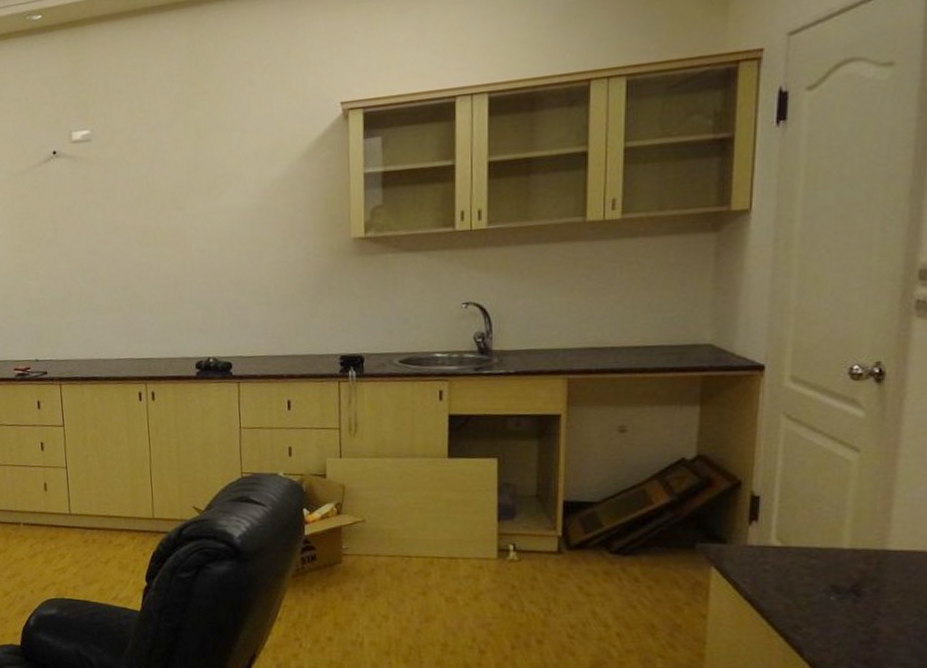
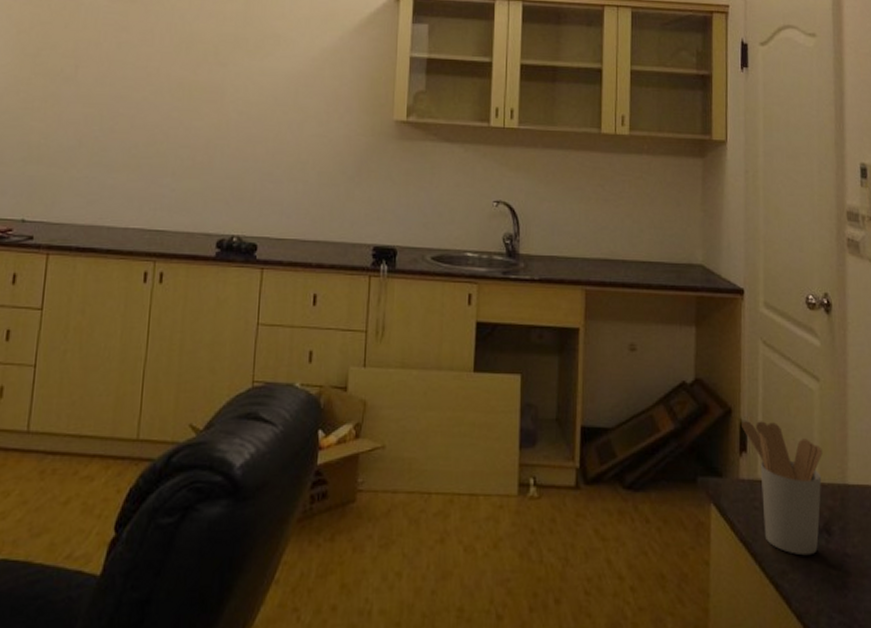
utensil holder: none [753,492,857,613] -> present [742,421,822,556]

